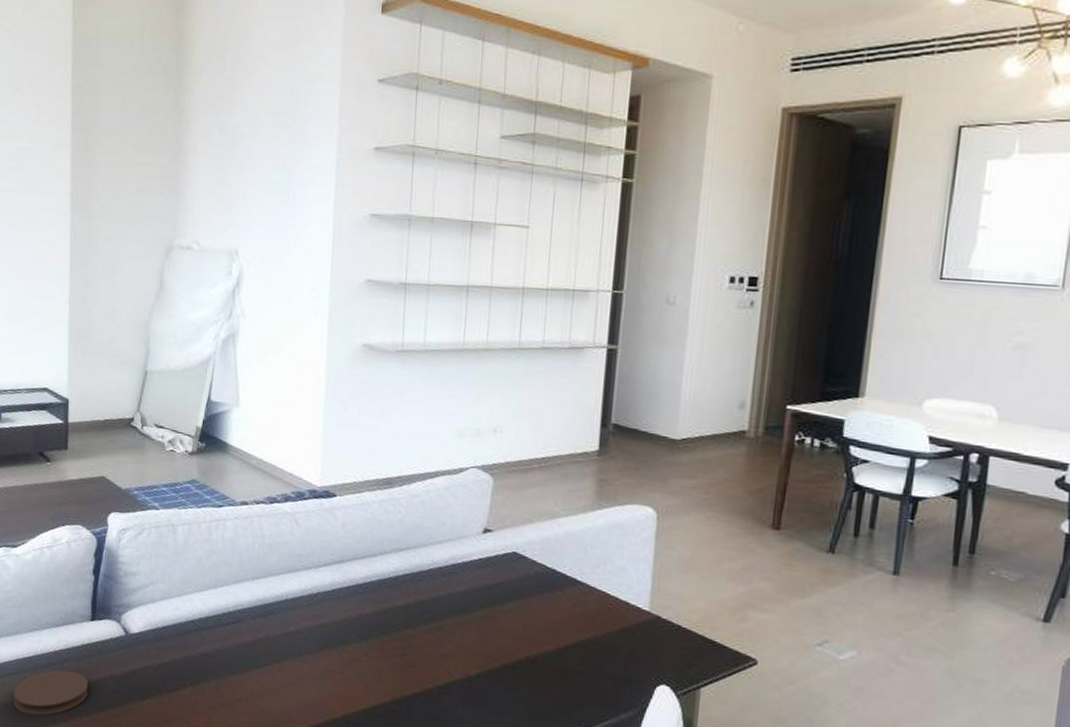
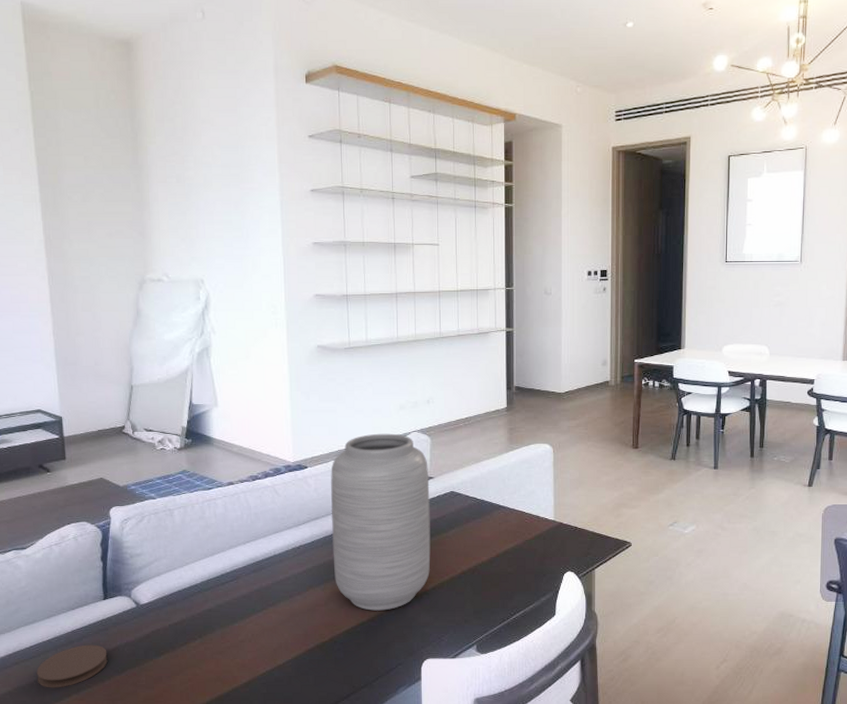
vase: none [355,463,487,693] -> present [331,433,431,611]

